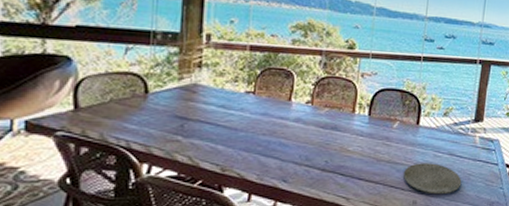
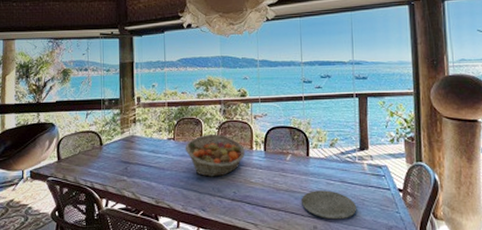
fruit basket: none [268,90,345,143] -> present [185,133,245,177]

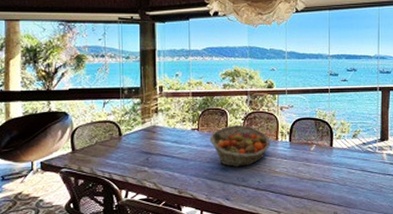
plate: present [301,190,357,220] -> none [323,179,375,206]

